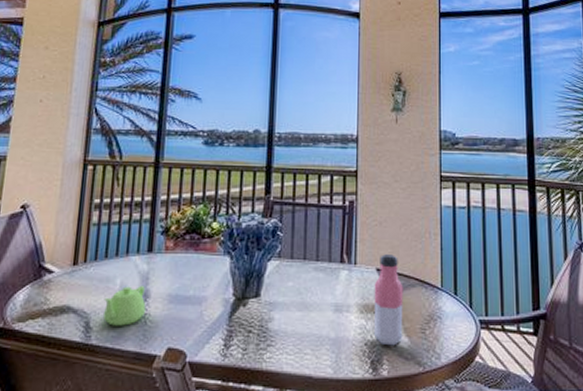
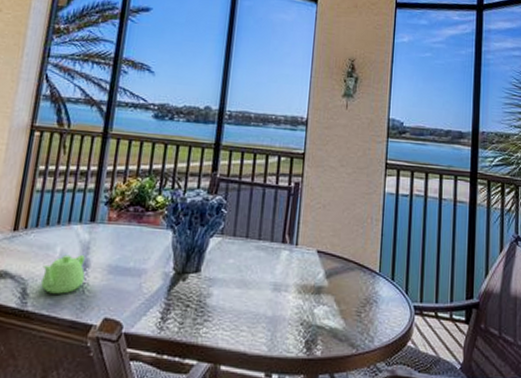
water bottle: present [373,254,403,346] -> none [310,237,342,327]

